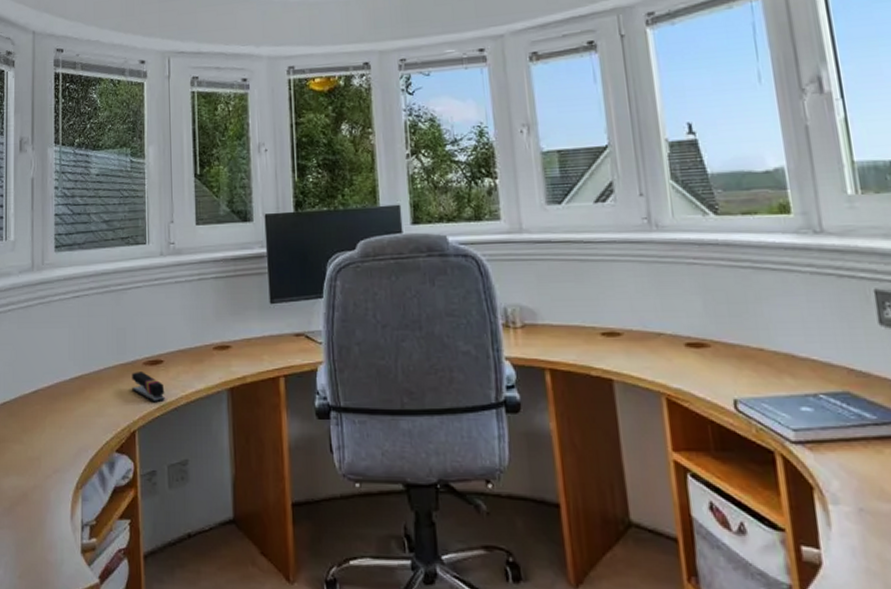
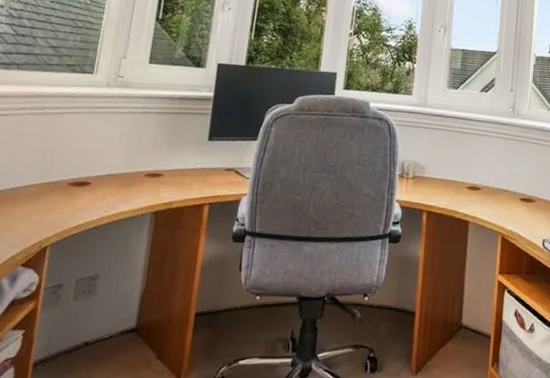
stapler: present [131,372,165,403] -> none [50,191,87,221]

